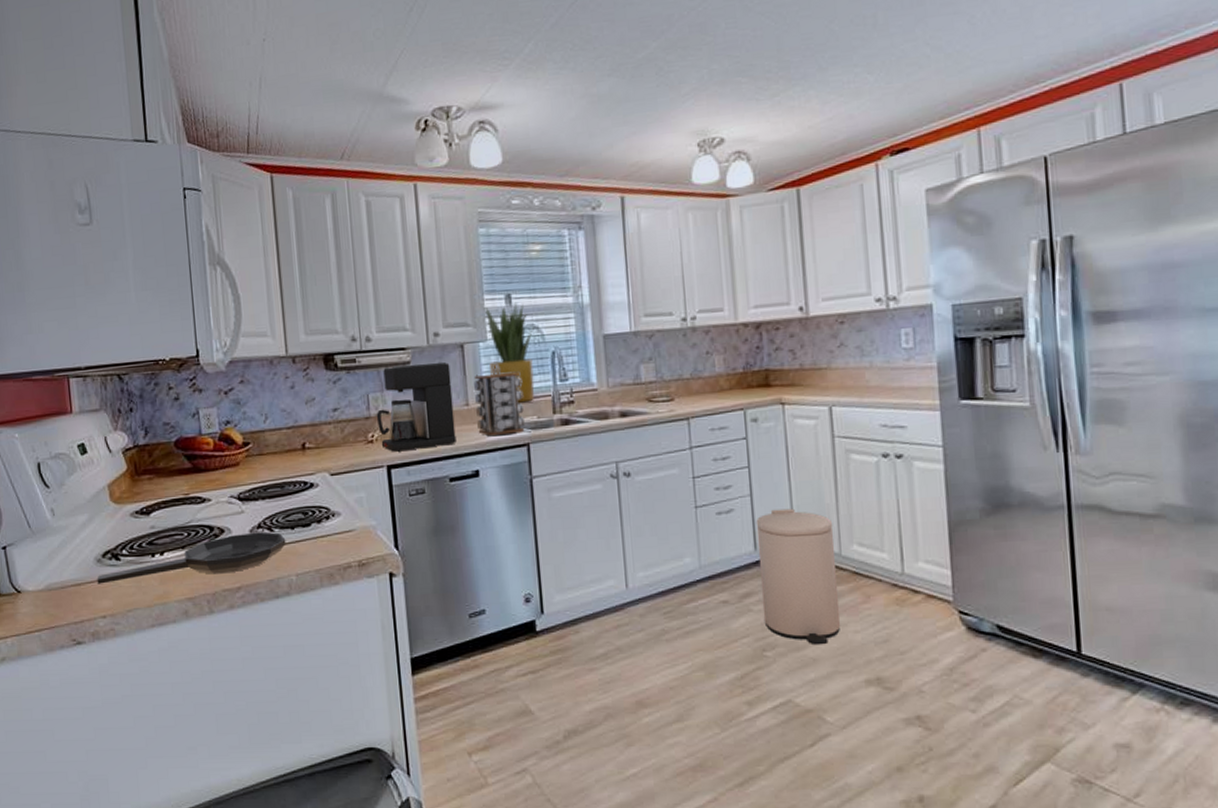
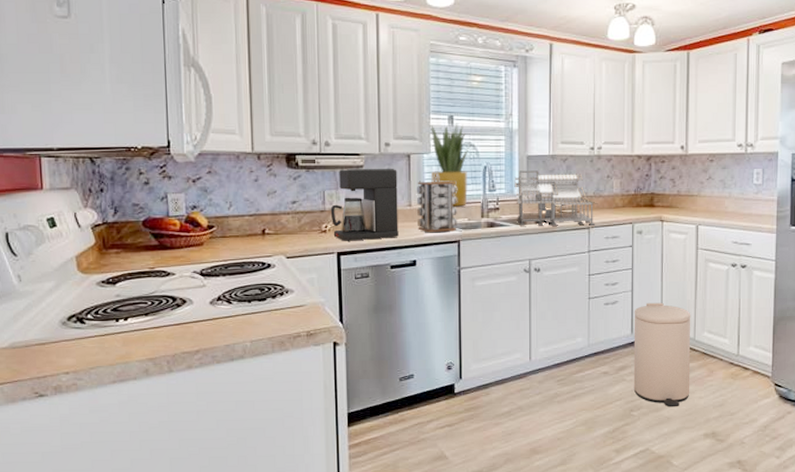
frying pan: present [97,532,286,584] -> none [61,303,243,344]
dish rack: none [589,351,698,422] -> present [514,170,598,227]

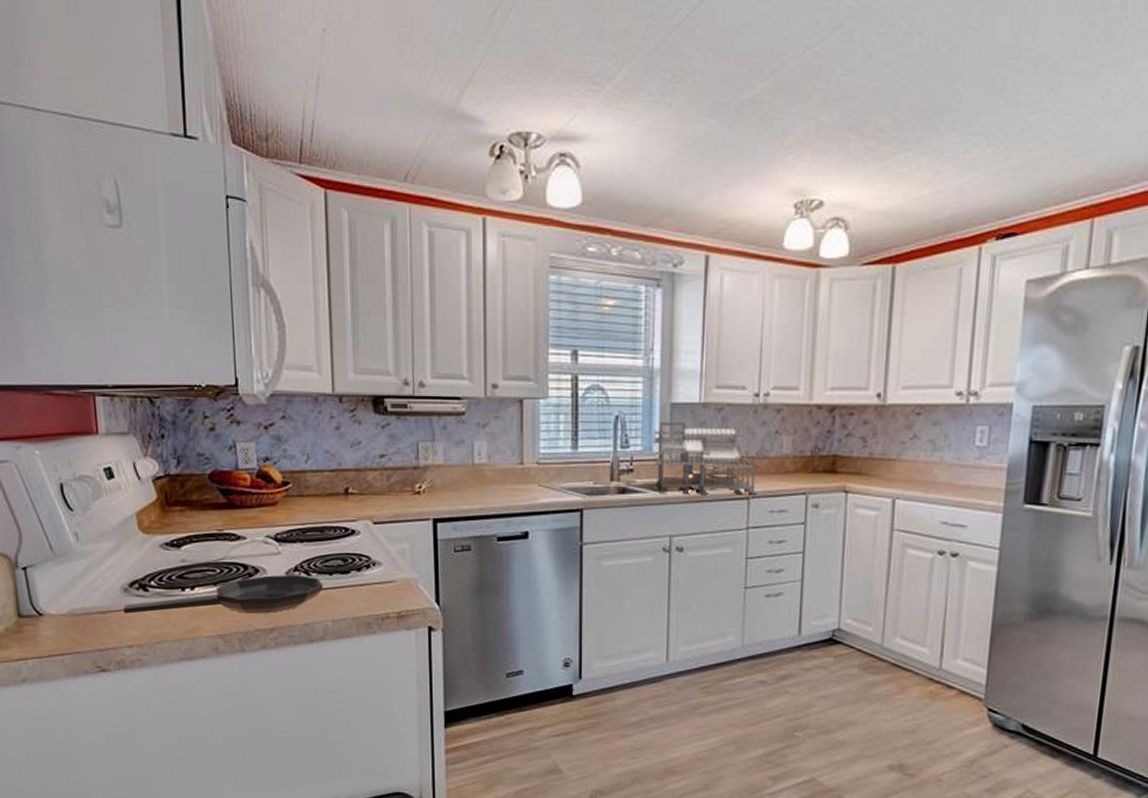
frying pan: none [61,303,243,344] -> present [123,574,323,614]
coffee maker: present [330,169,399,241] -> none [425,416,507,506]
spice rack: present [416,173,457,233] -> none [529,424,580,499]
planter: present [429,123,470,207] -> none [547,359,598,467]
pedal bin: present [633,302,691,408] -> none [798,596,880,730]

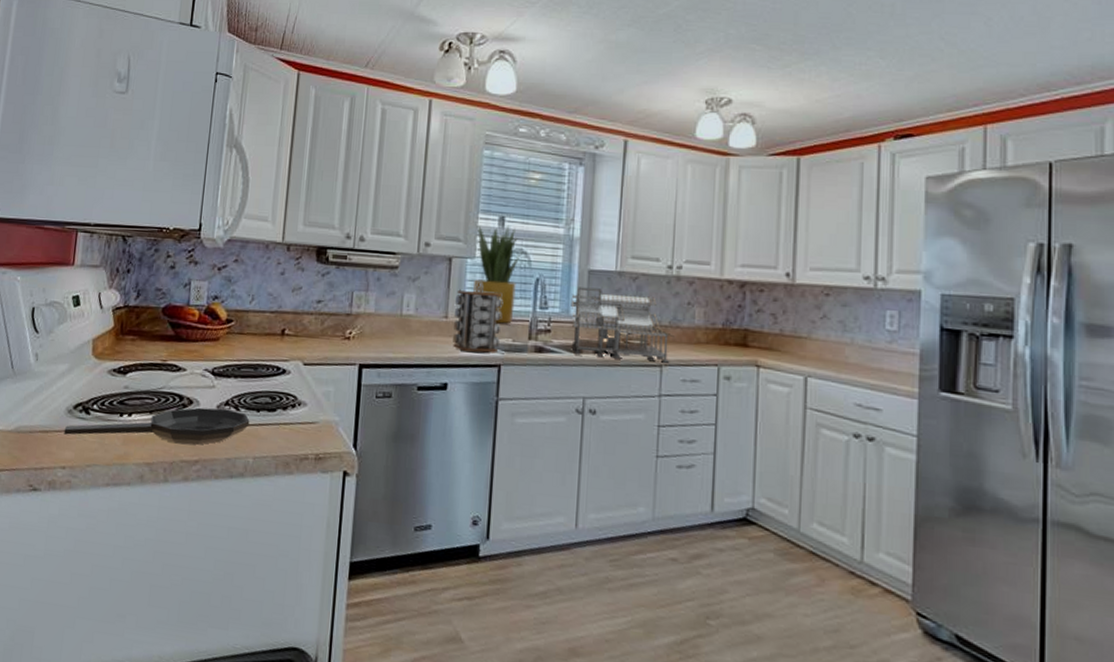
spice rack: none [529,424,580,499] -> present [452,282,502,354]
planter: none [547,359,598,467] -> present [473,225,521,324]

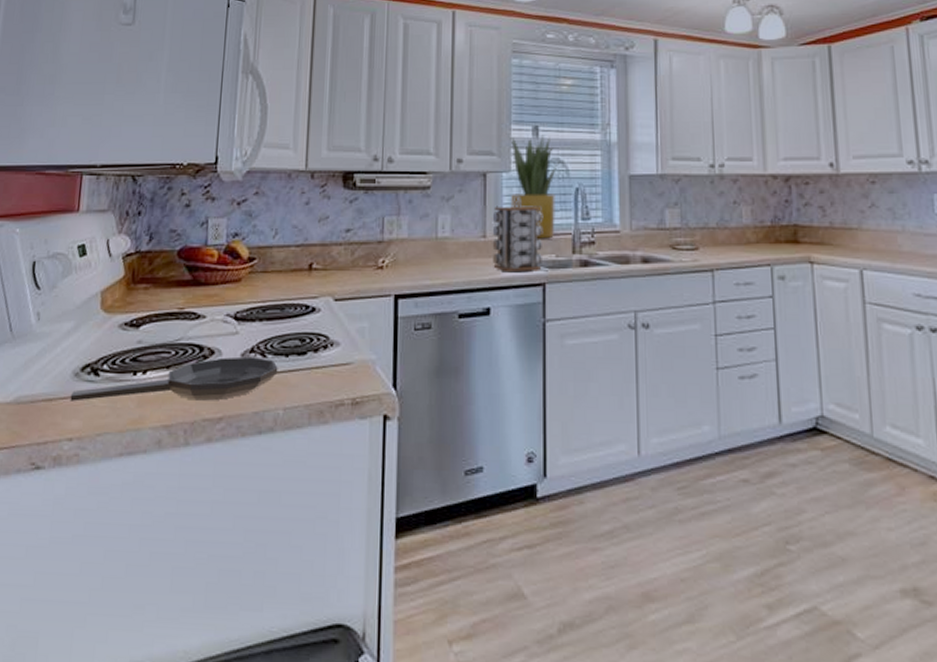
dish rack: present [571,287,675,363] -> none [613,194,723,268]

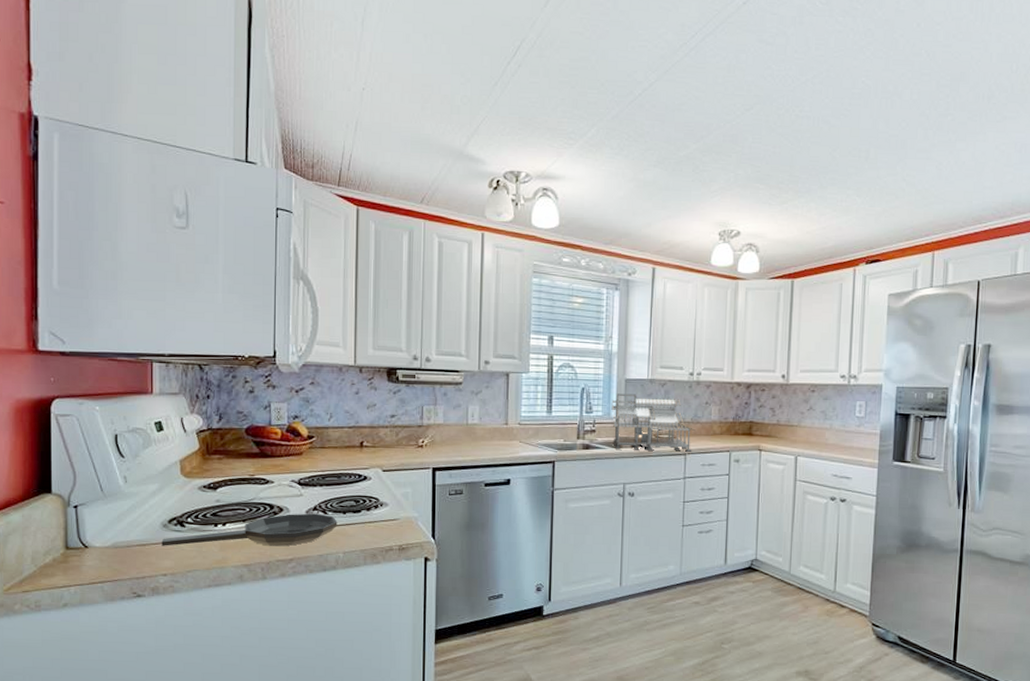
spice rack: present [492,197,542,273] -> none [512,393,554,453]
planter: present [510,134,558,239] -> none [529,343,568,427]
dish rack: none [613,194,723,268] -> present [611,393,696,452]

